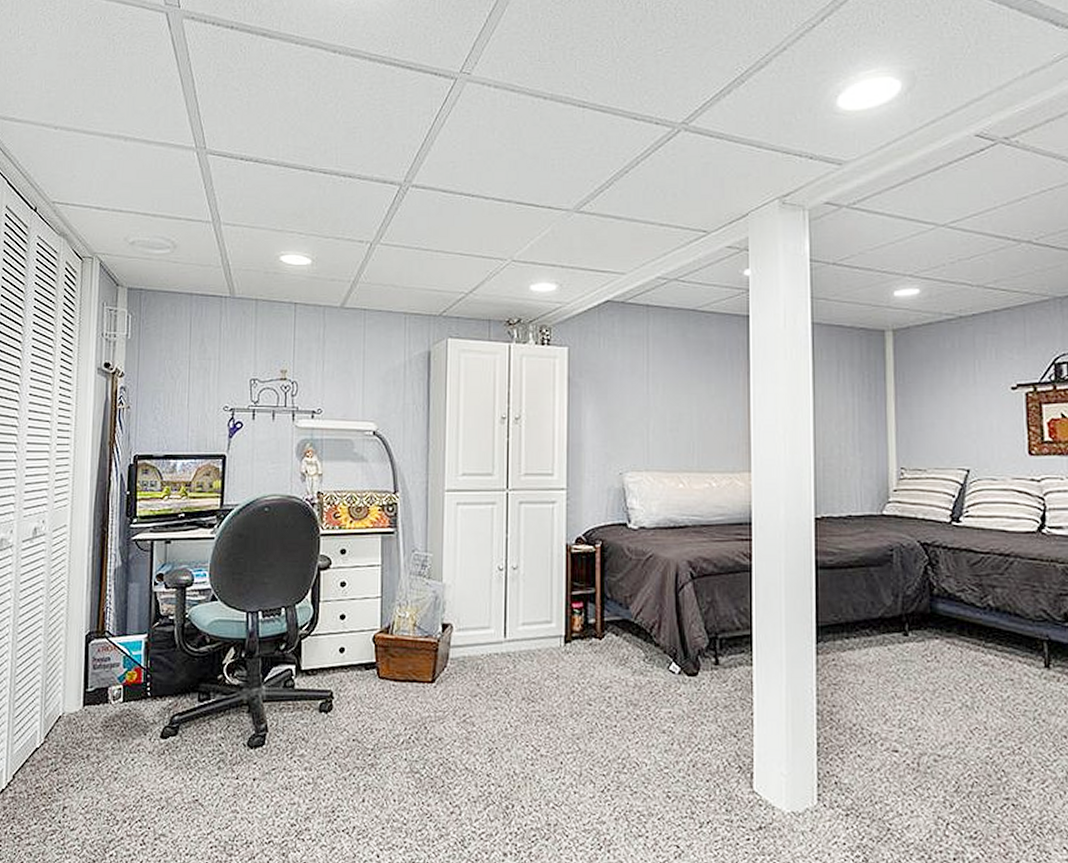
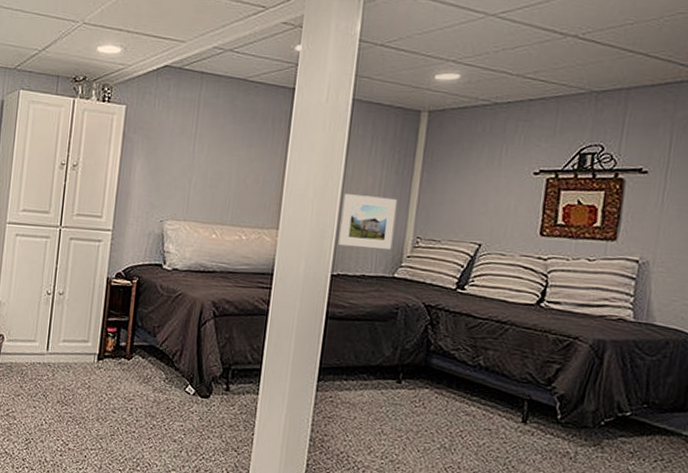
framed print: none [817,426,876,485] -> present [338,194,398,249]

